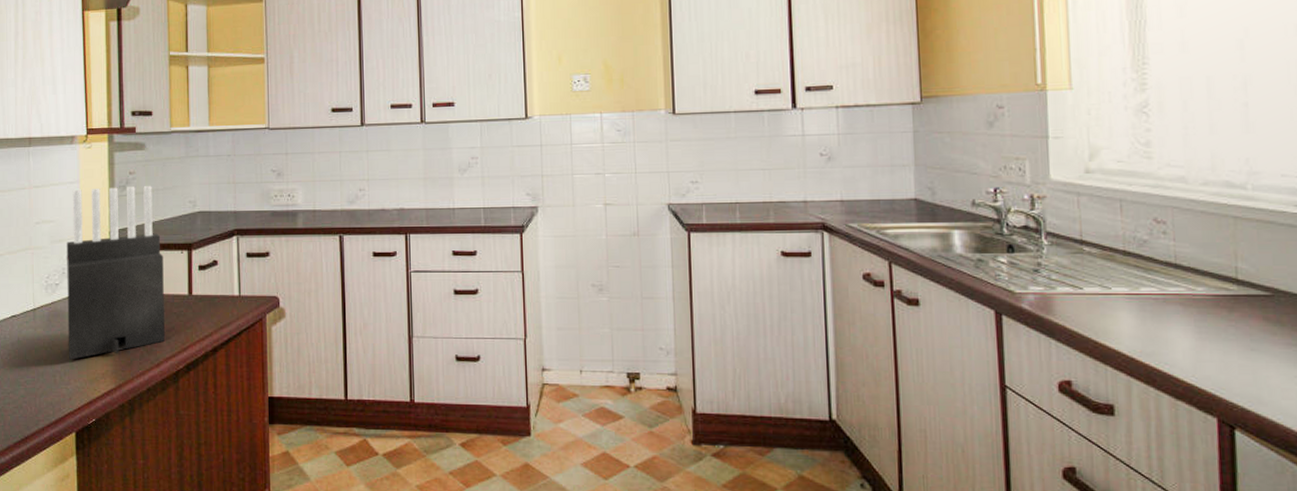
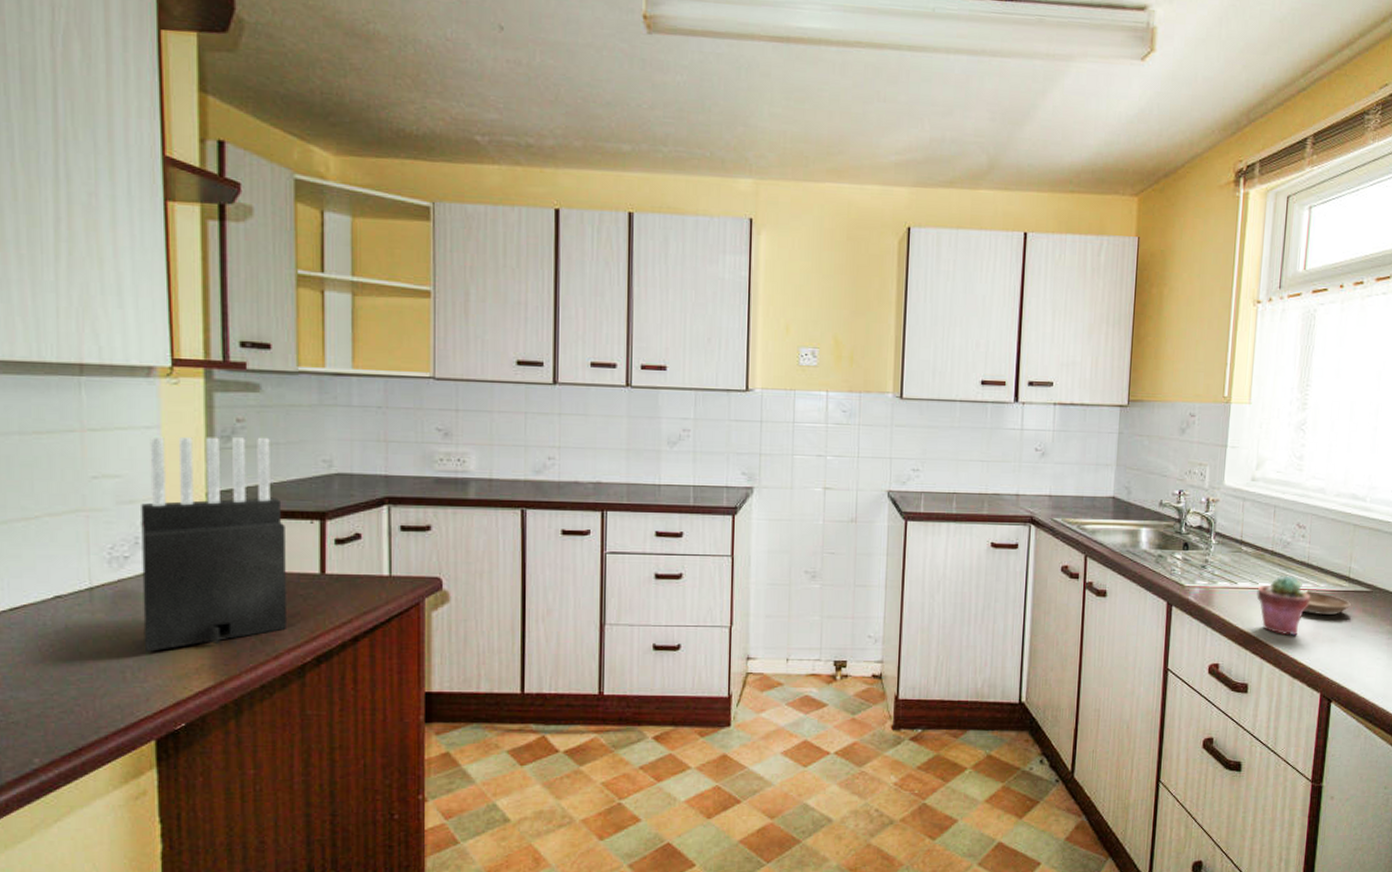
potted succulent: none [1110,279,1185,349] -> present [1256,576,1310,636]
saucer: none [1169,295,1245,325] -> present [1299,590,1351,616]

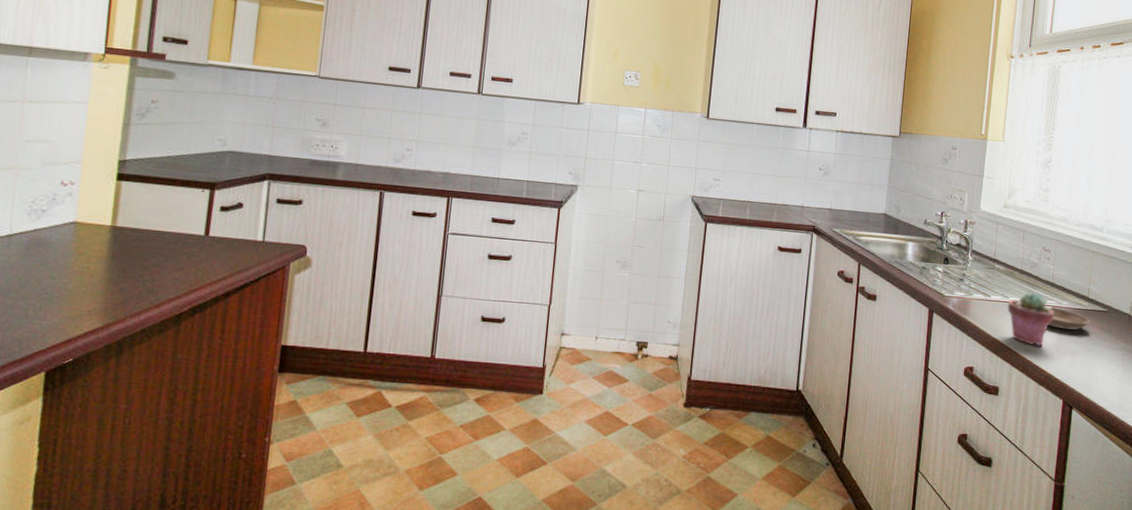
knife block: present [141,436,286,652] -> none [48,110,180,294]

